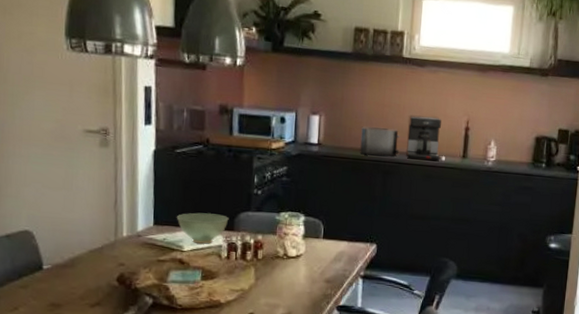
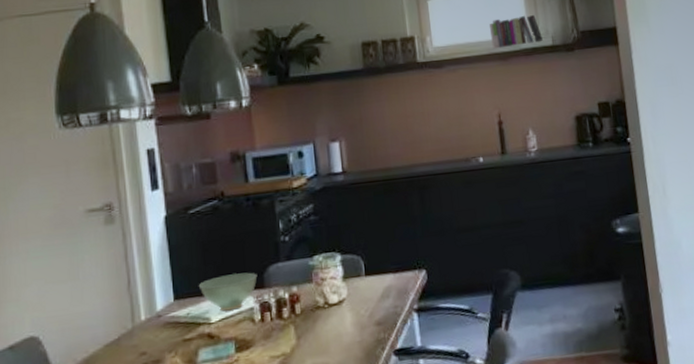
toaster: present [360,126,400,157] -> none [387,138,431,174]
coffee maker: present [405,115,441,161] -> none [434,116,477,168]
books: none [474,32,522,62] -> present [490,14,543,49]

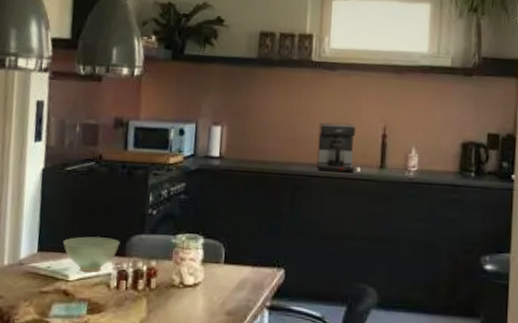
coffee maker: none [434,116,477,168] -> present [316,122,355,172]
books: present [490,14,543,49] -> none [389,31,442,62]

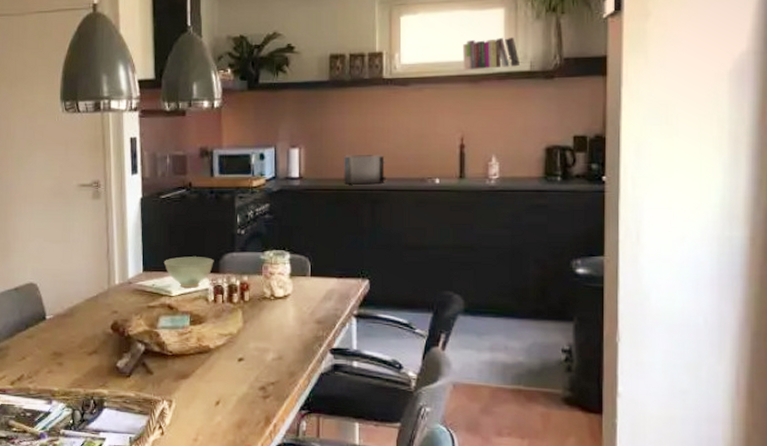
toaster: none [265,136,309,170] -> present [344,154,386,185]
coffee maker: present [316,122,355,172] -> none [394,136,433,185]
books: none [389,31,442,62] -> present [463,37,519,70]

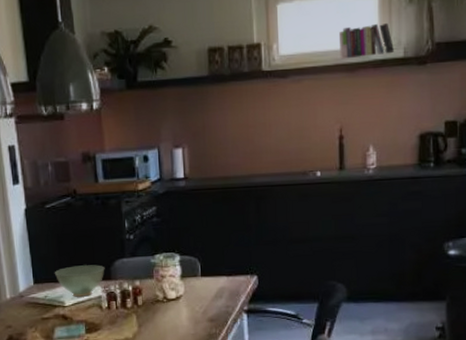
toaster: present [344,154,386,185] -> none [227,149,269,182]

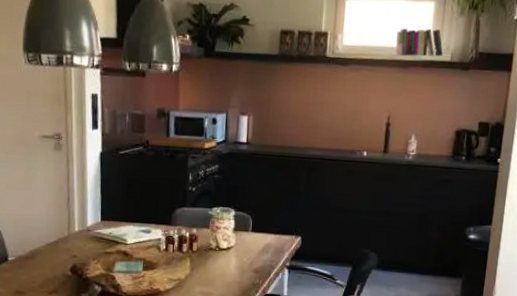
bowl: present [54,265,105,297] -> none [120,209,167,238]

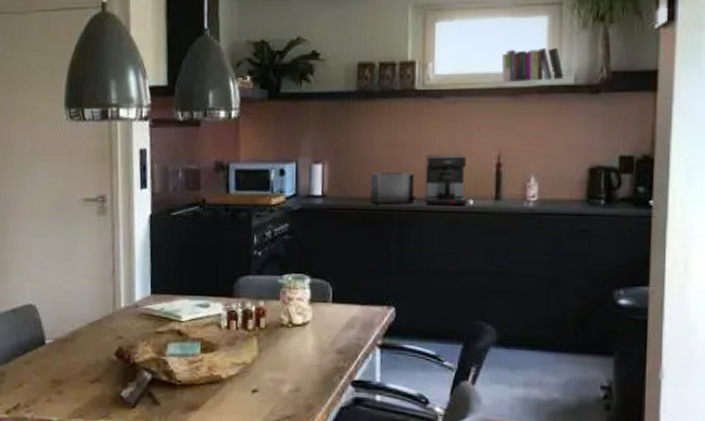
toaster: none [286,124,323,154] -> present [370,171,416,205]
coffee maker: none [328,112,363,156] -> present [424,153,466,206]

